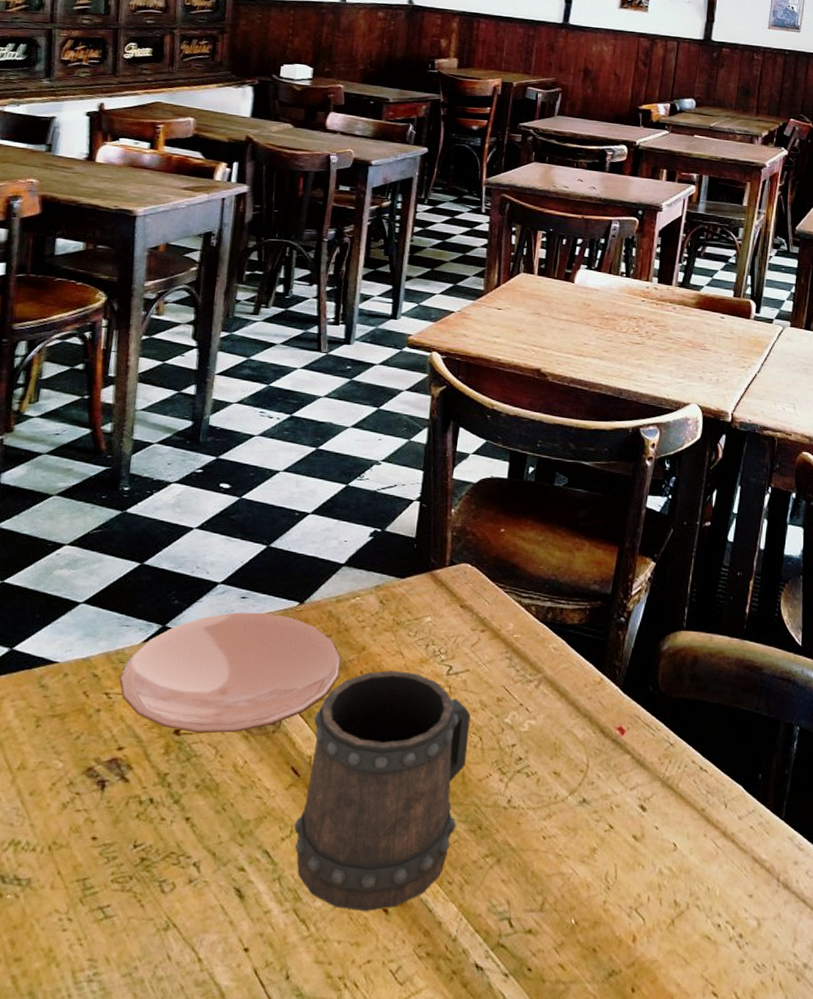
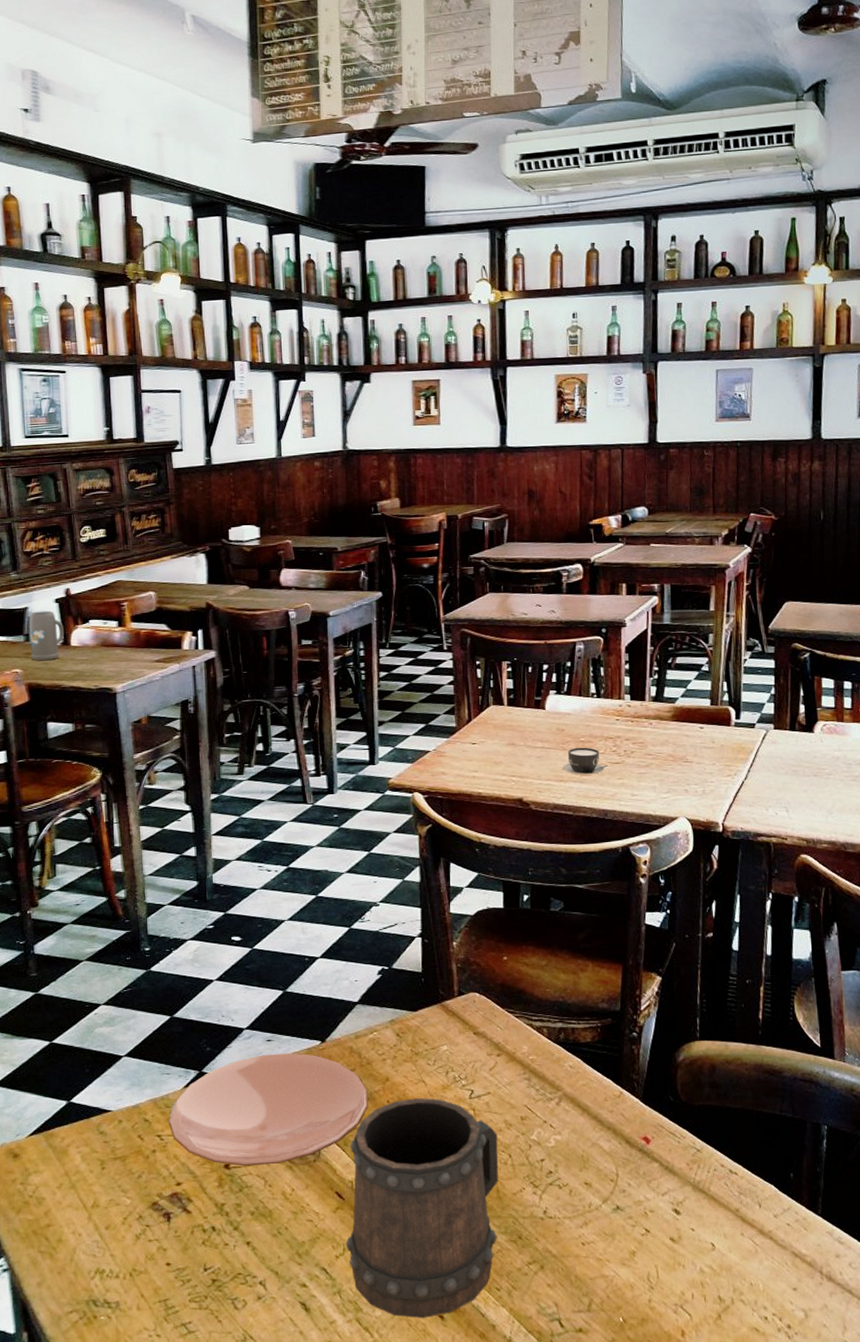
beer mug: none [49,122,92,174] -> present [29,610,65,661]
teacup: none [584,324,628,353] -> present [563,747,608,775]

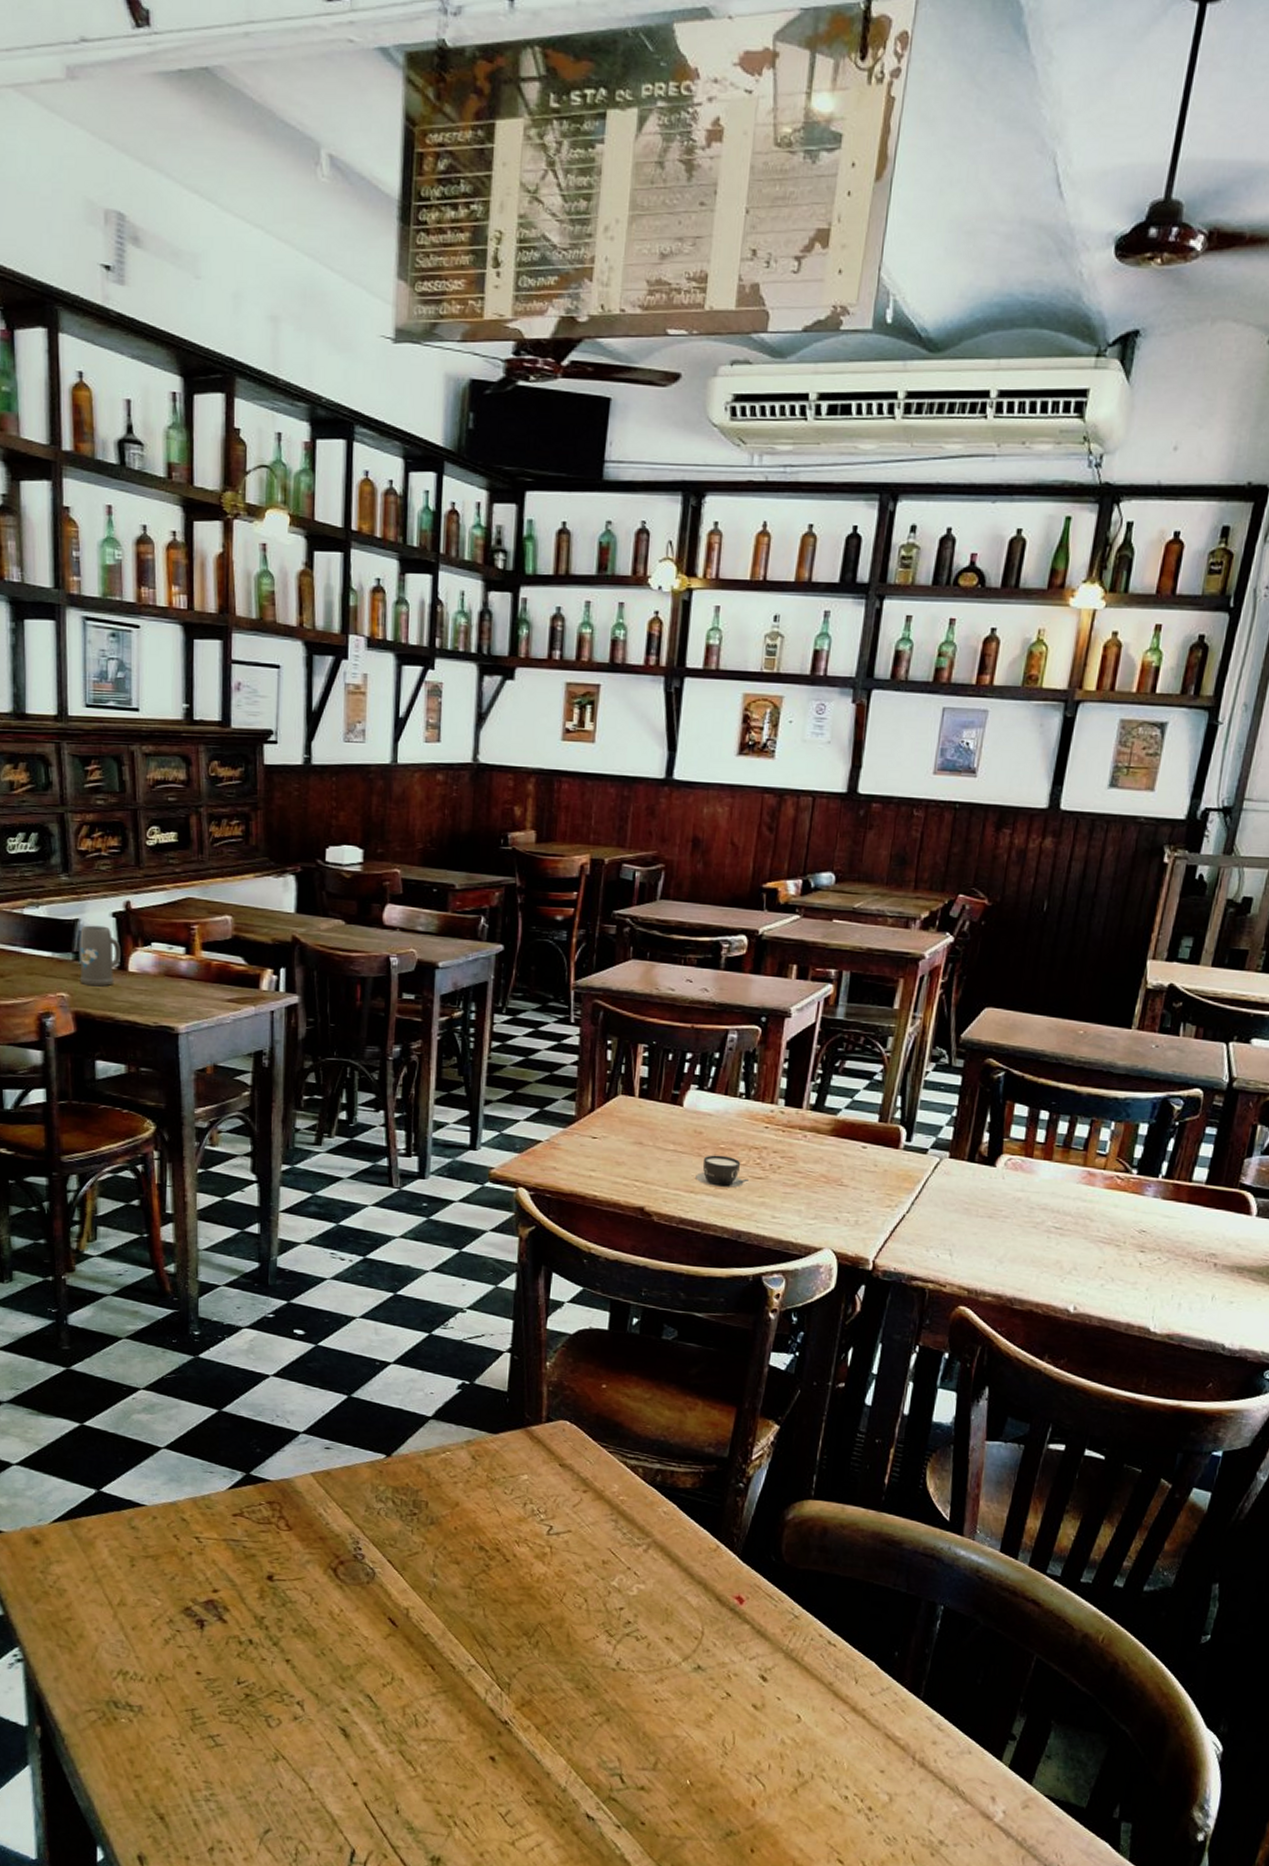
saucer: present [168,1053,369,1166] -> none [208,1463,435,1582]
beer mug: present [345,1098,499,1318] -> none [394,1527,574,1758]

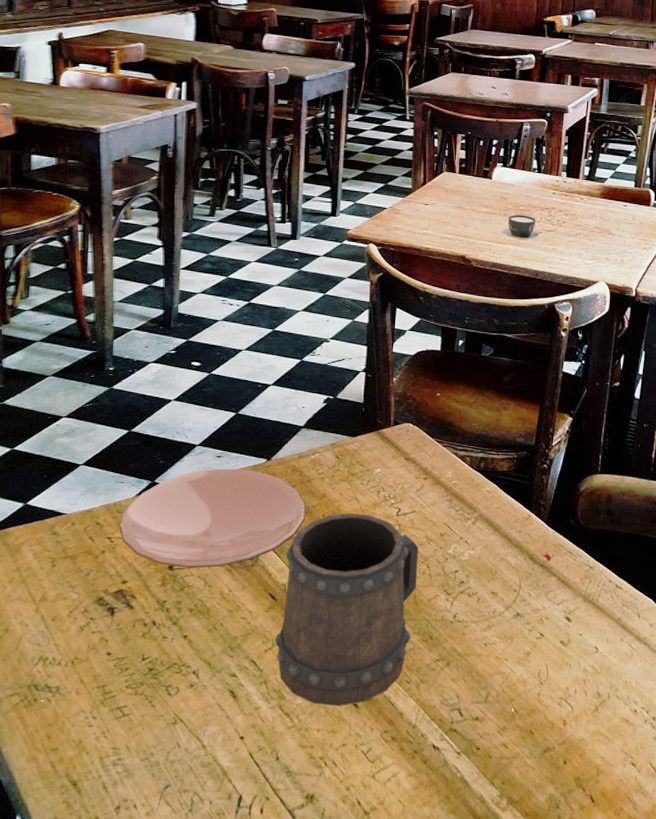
beer mug: present [79,925,122,987] -> none [20,51,55,98]
saucer: none [208,1463,435,1582] -> present [118,468,307,568]
beer mug: none [394,1527,574,1758] -> present [274,513,419,706]

